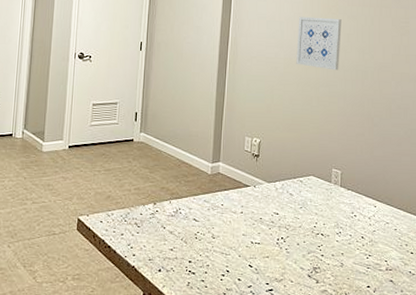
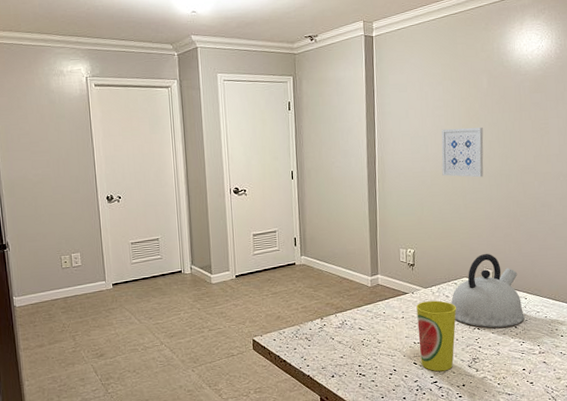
cup: none [256,197,301,279] -> present [416,300,457,372]
kettle: none [295,151,373,236] -> present [451,253,525,328]

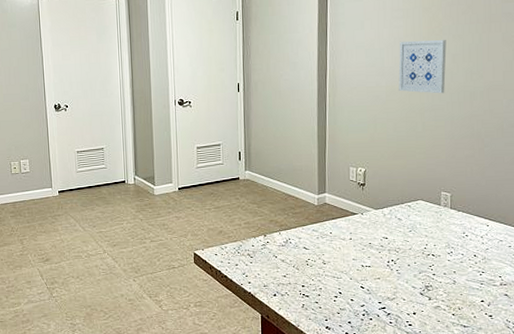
cup: present [416,300,457,372] -> none [366,223,410,297]
kettle: present [451,253,525,328] -> none [404,175,485,255]

